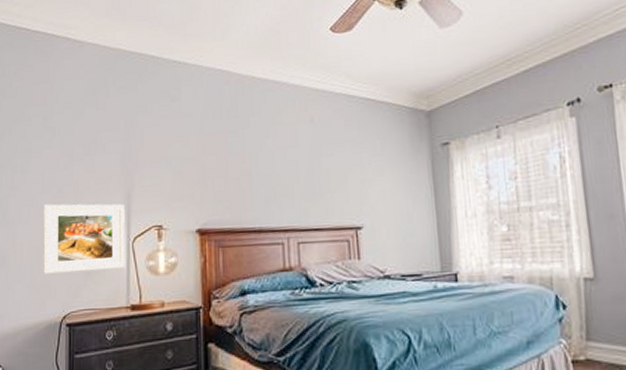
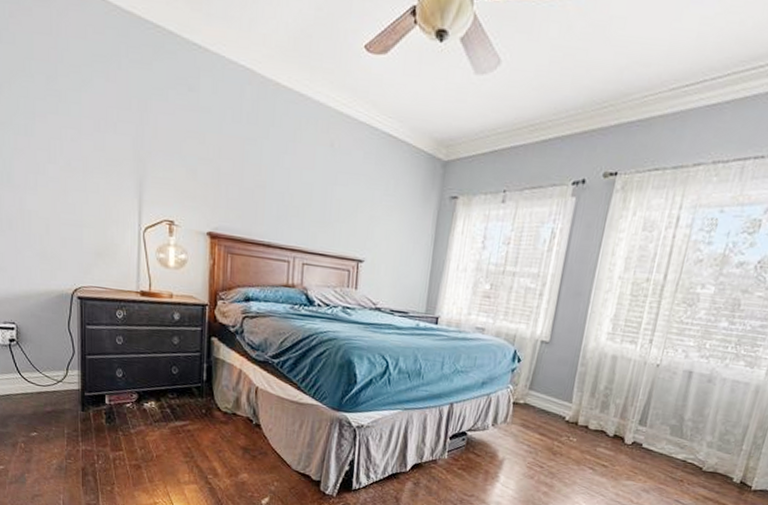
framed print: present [43,203,125,274] -> none [51,175,136,255]

